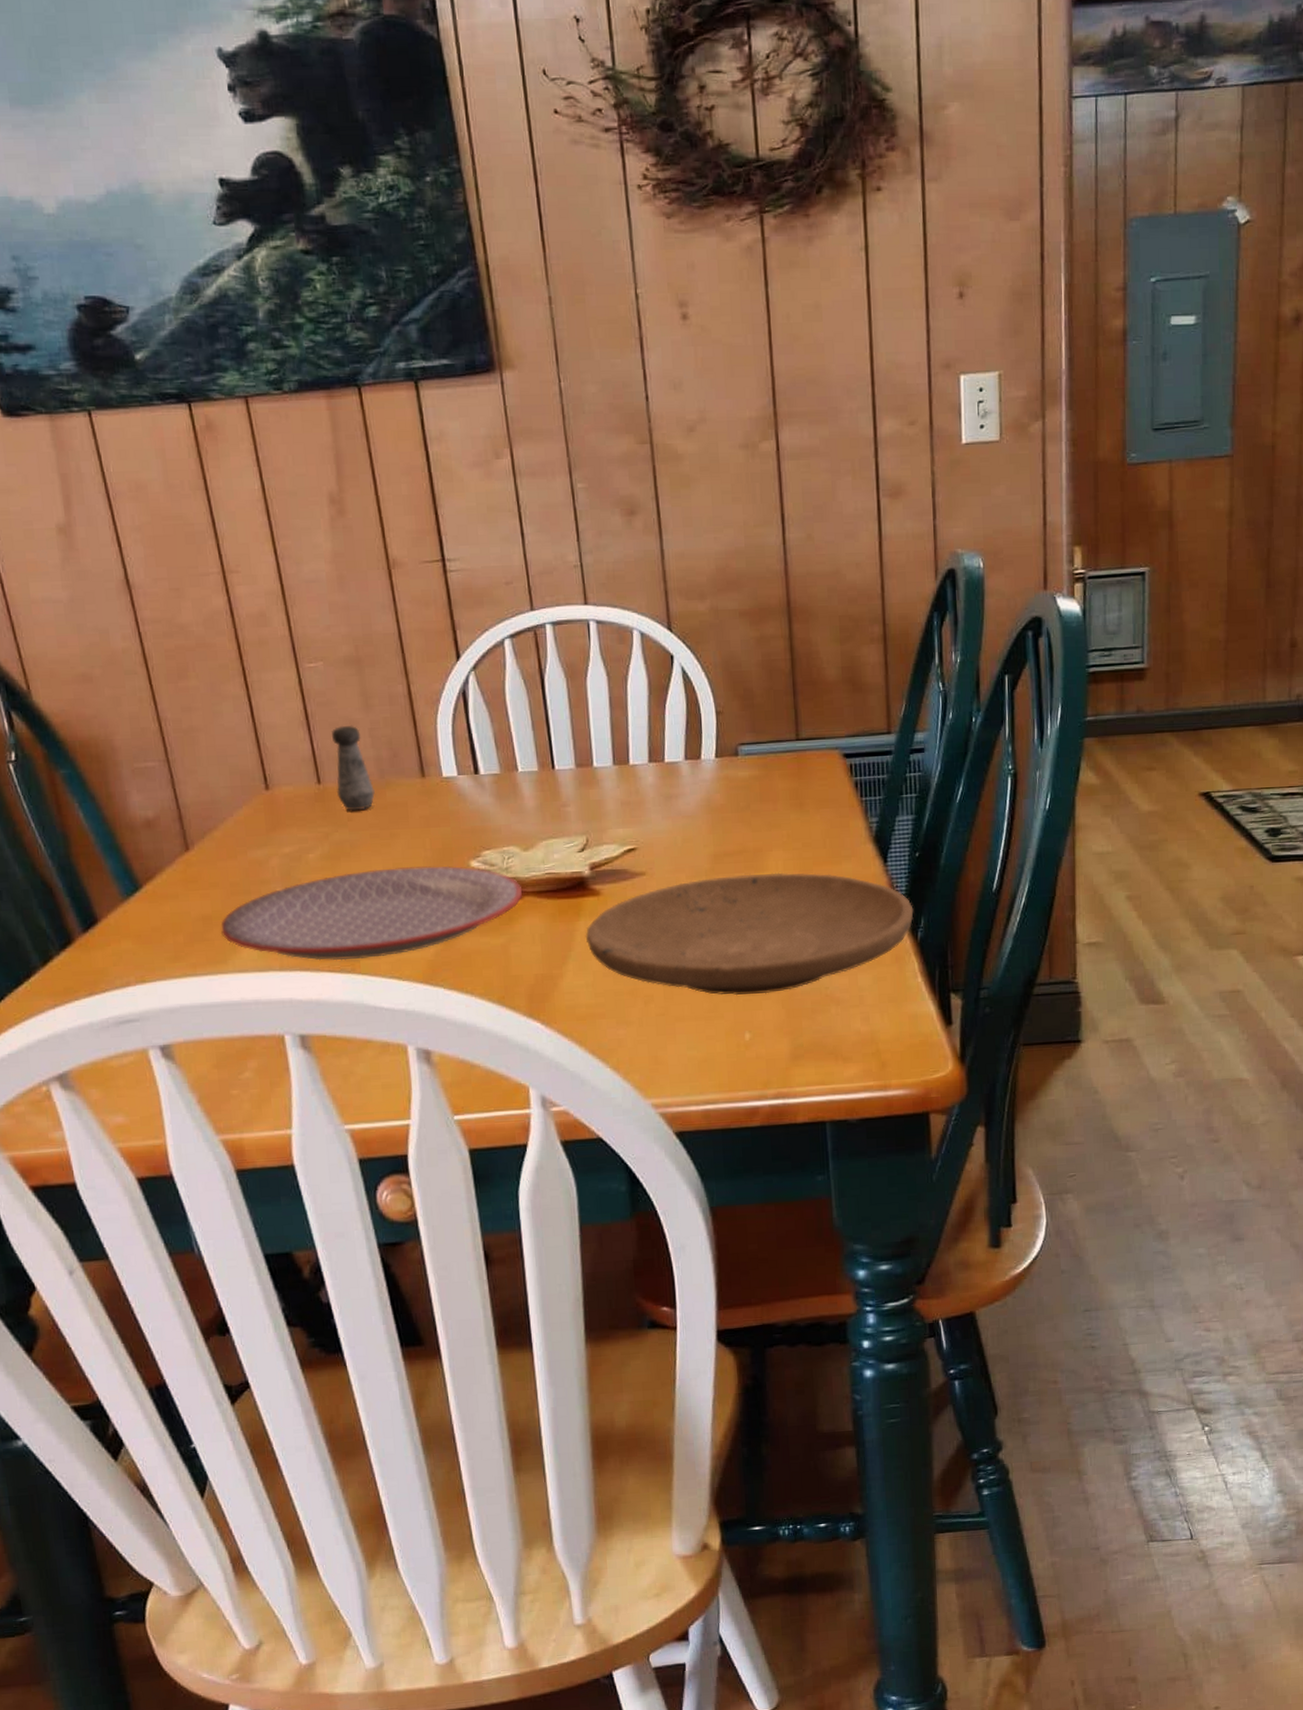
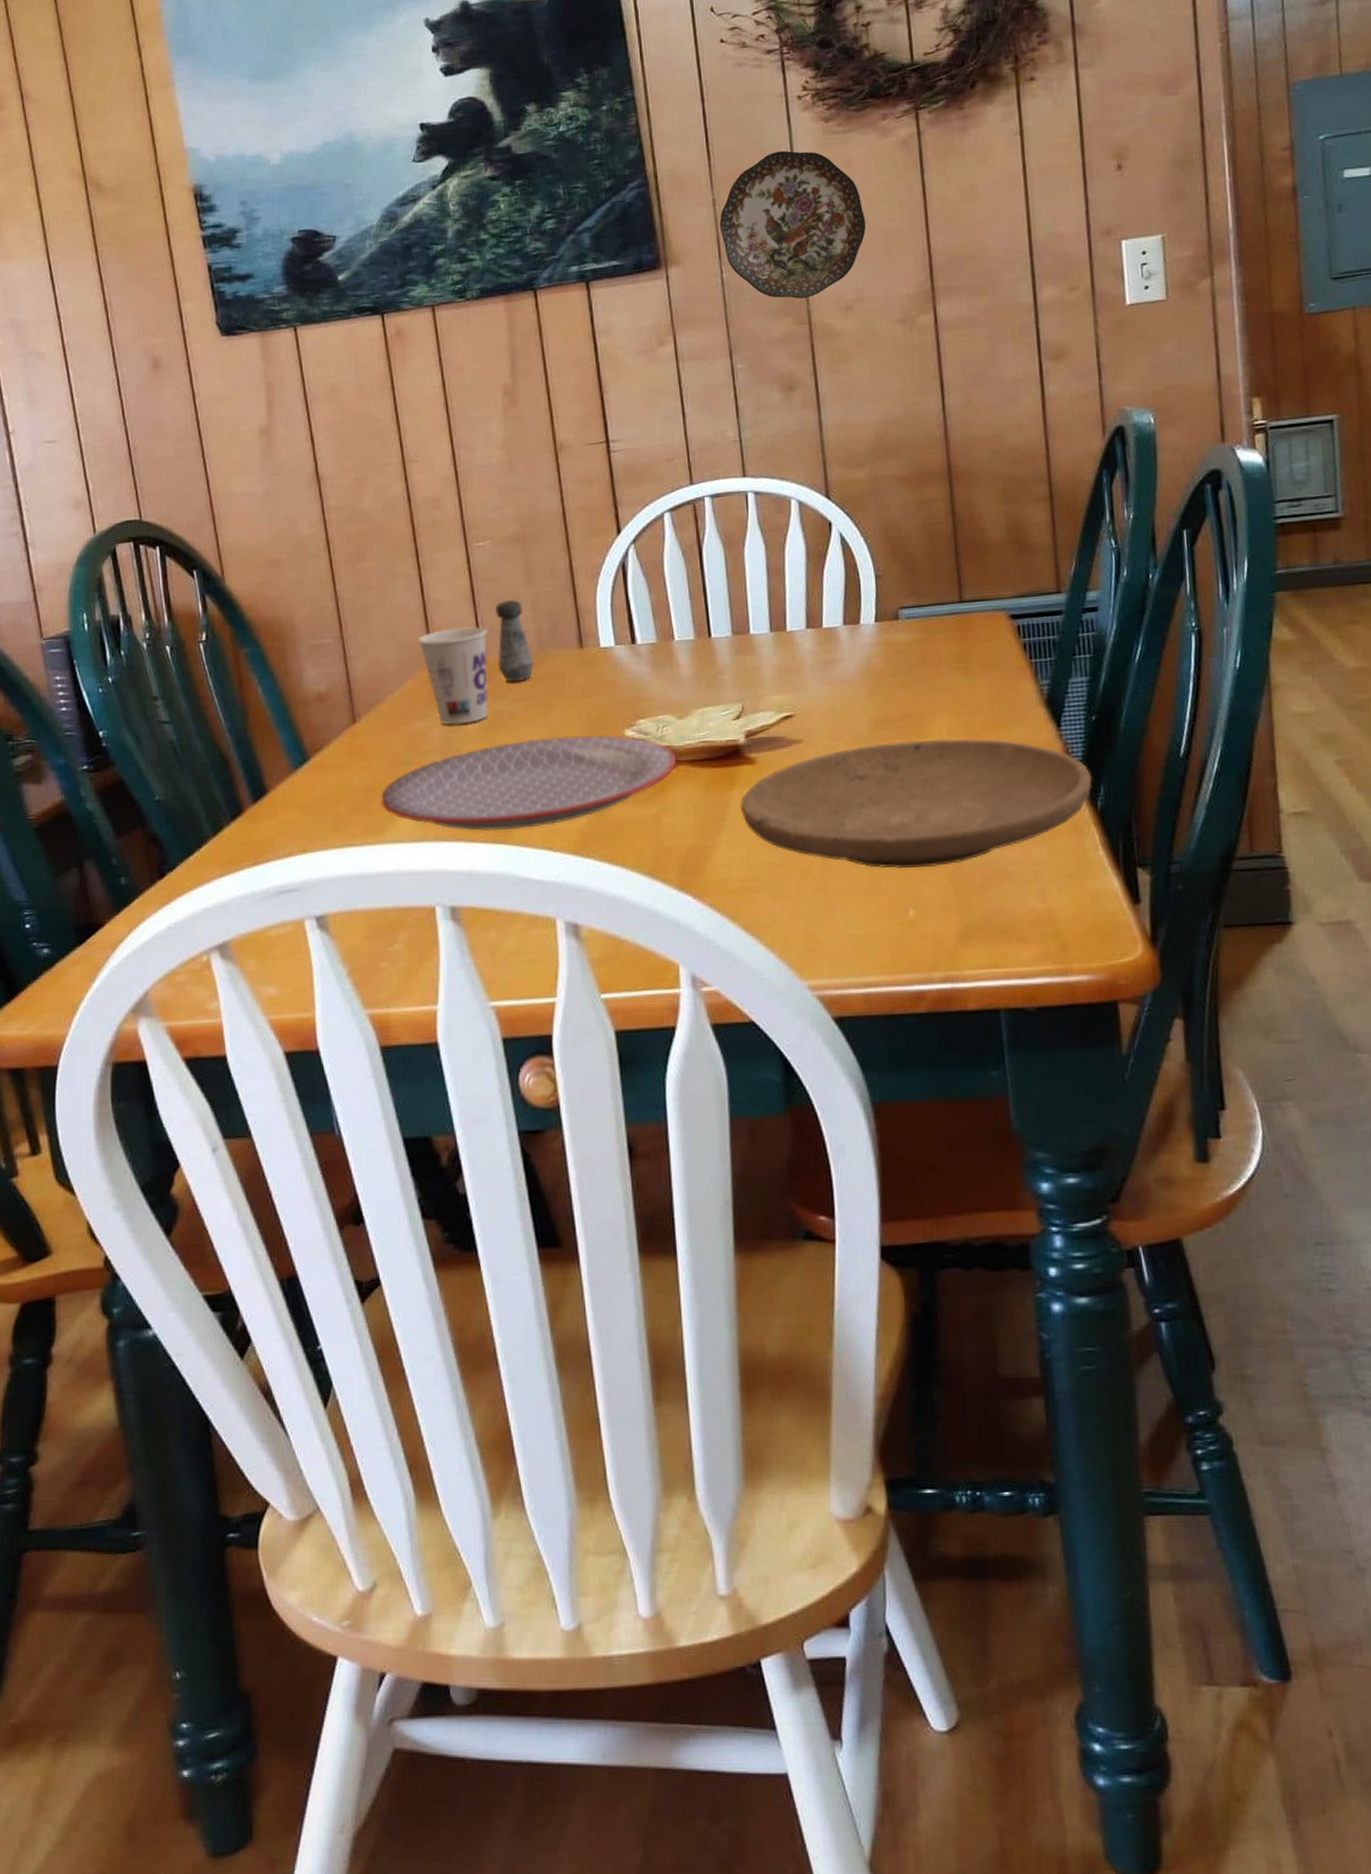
cup: none [250,752,329,854] -> present [418,626,488,725]
decorative plate: none [556,247,709,415] -> present [719,150,867,299]

